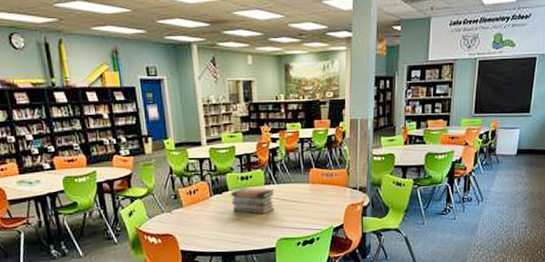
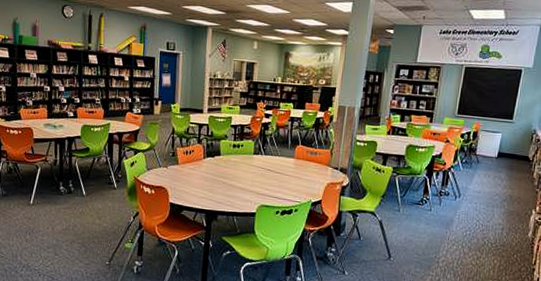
book stack: present [230,188,275,214] -> none [221,155,262,181]

